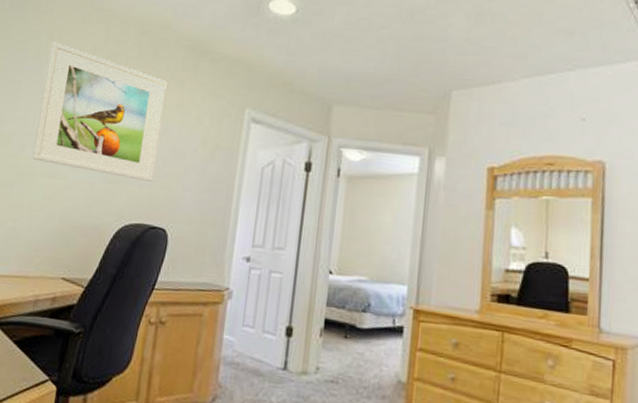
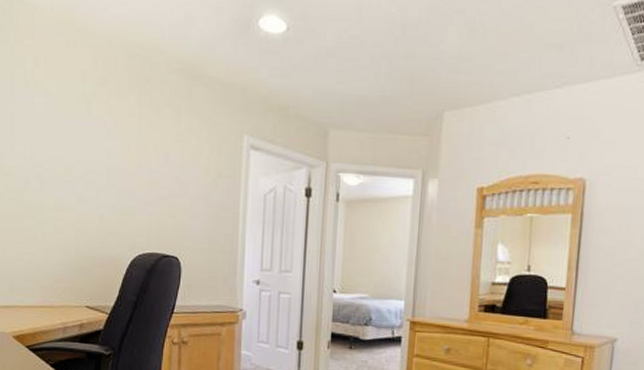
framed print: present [32,42,167,183] -> none [37,68,163,213]

